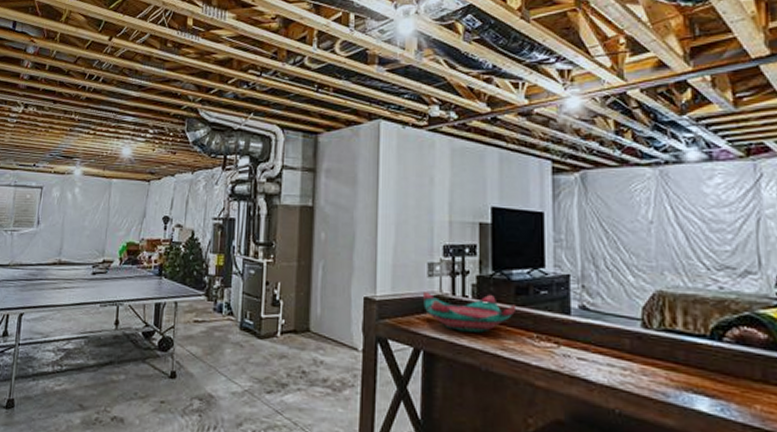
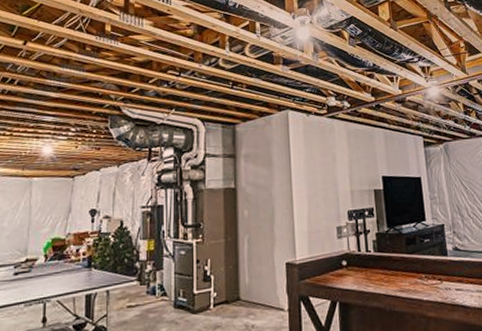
decorative bowl: present [422,290,517,333] -> none [334,248,408,281]

